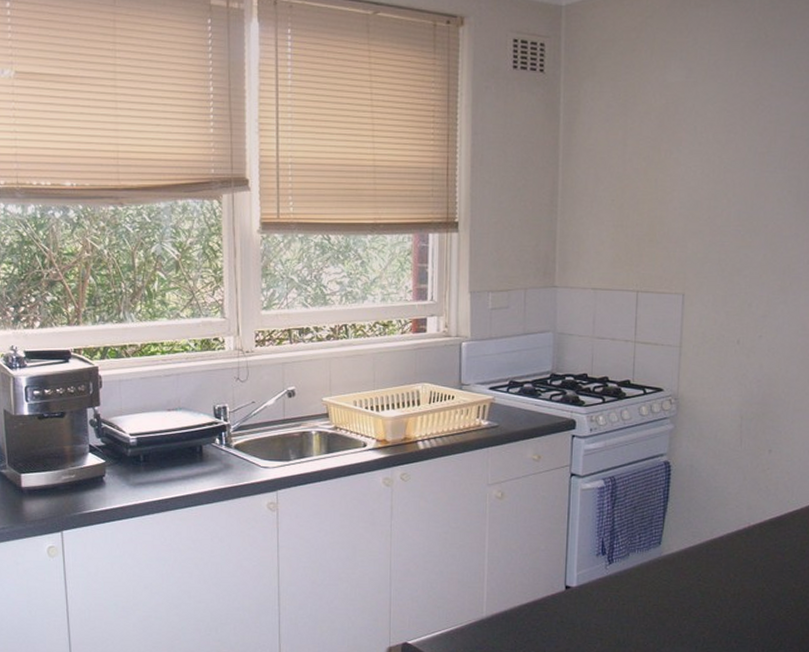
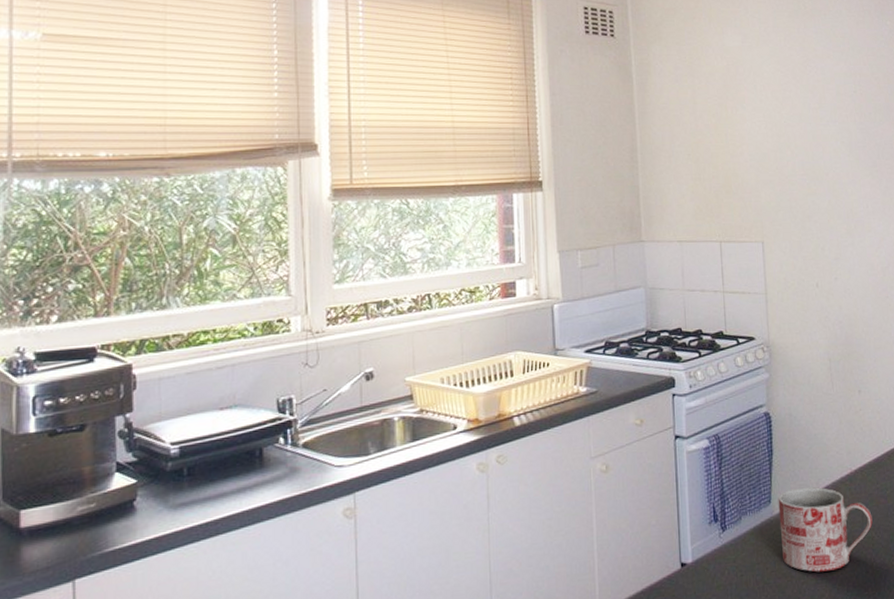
mug: none [666,534,766,612] -> present [778,487,873,573]

